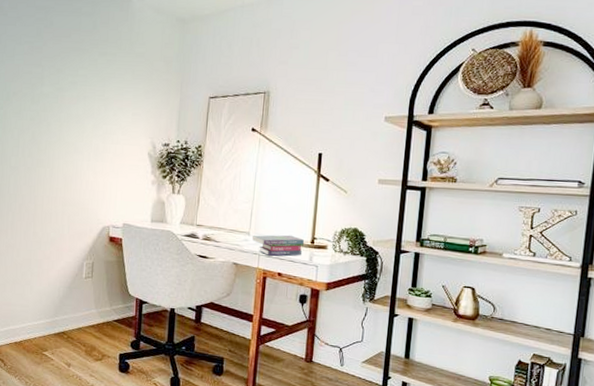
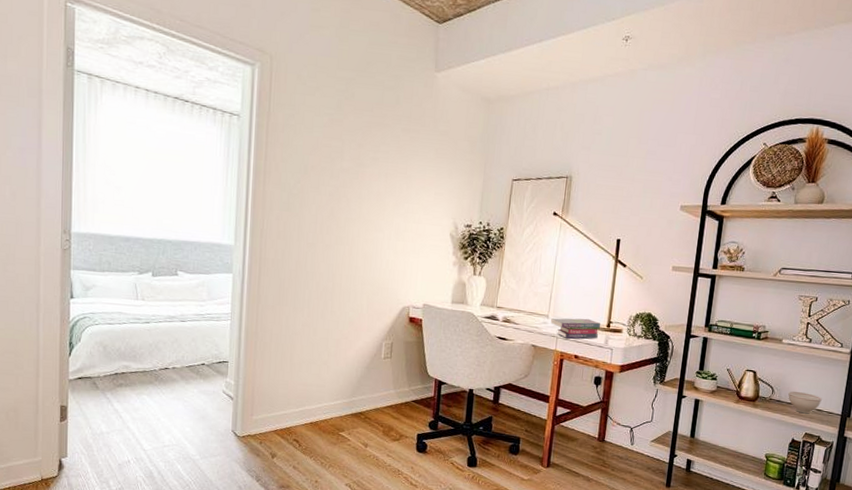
bowl: none [511,308,552,333] -> present [787,391,823,414]

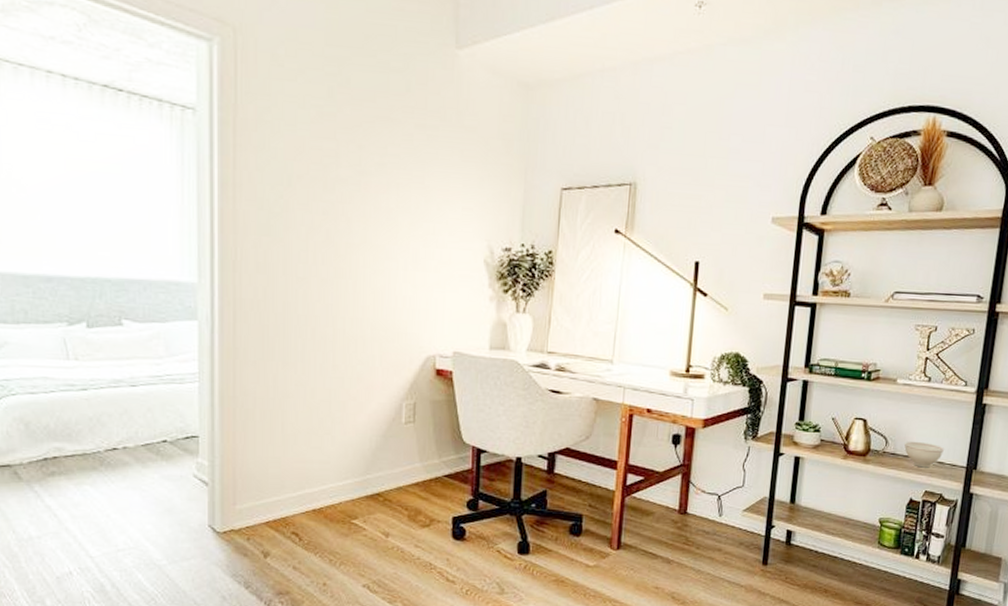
books: present [551,318,600,339] -> none [616,362,677,389]

